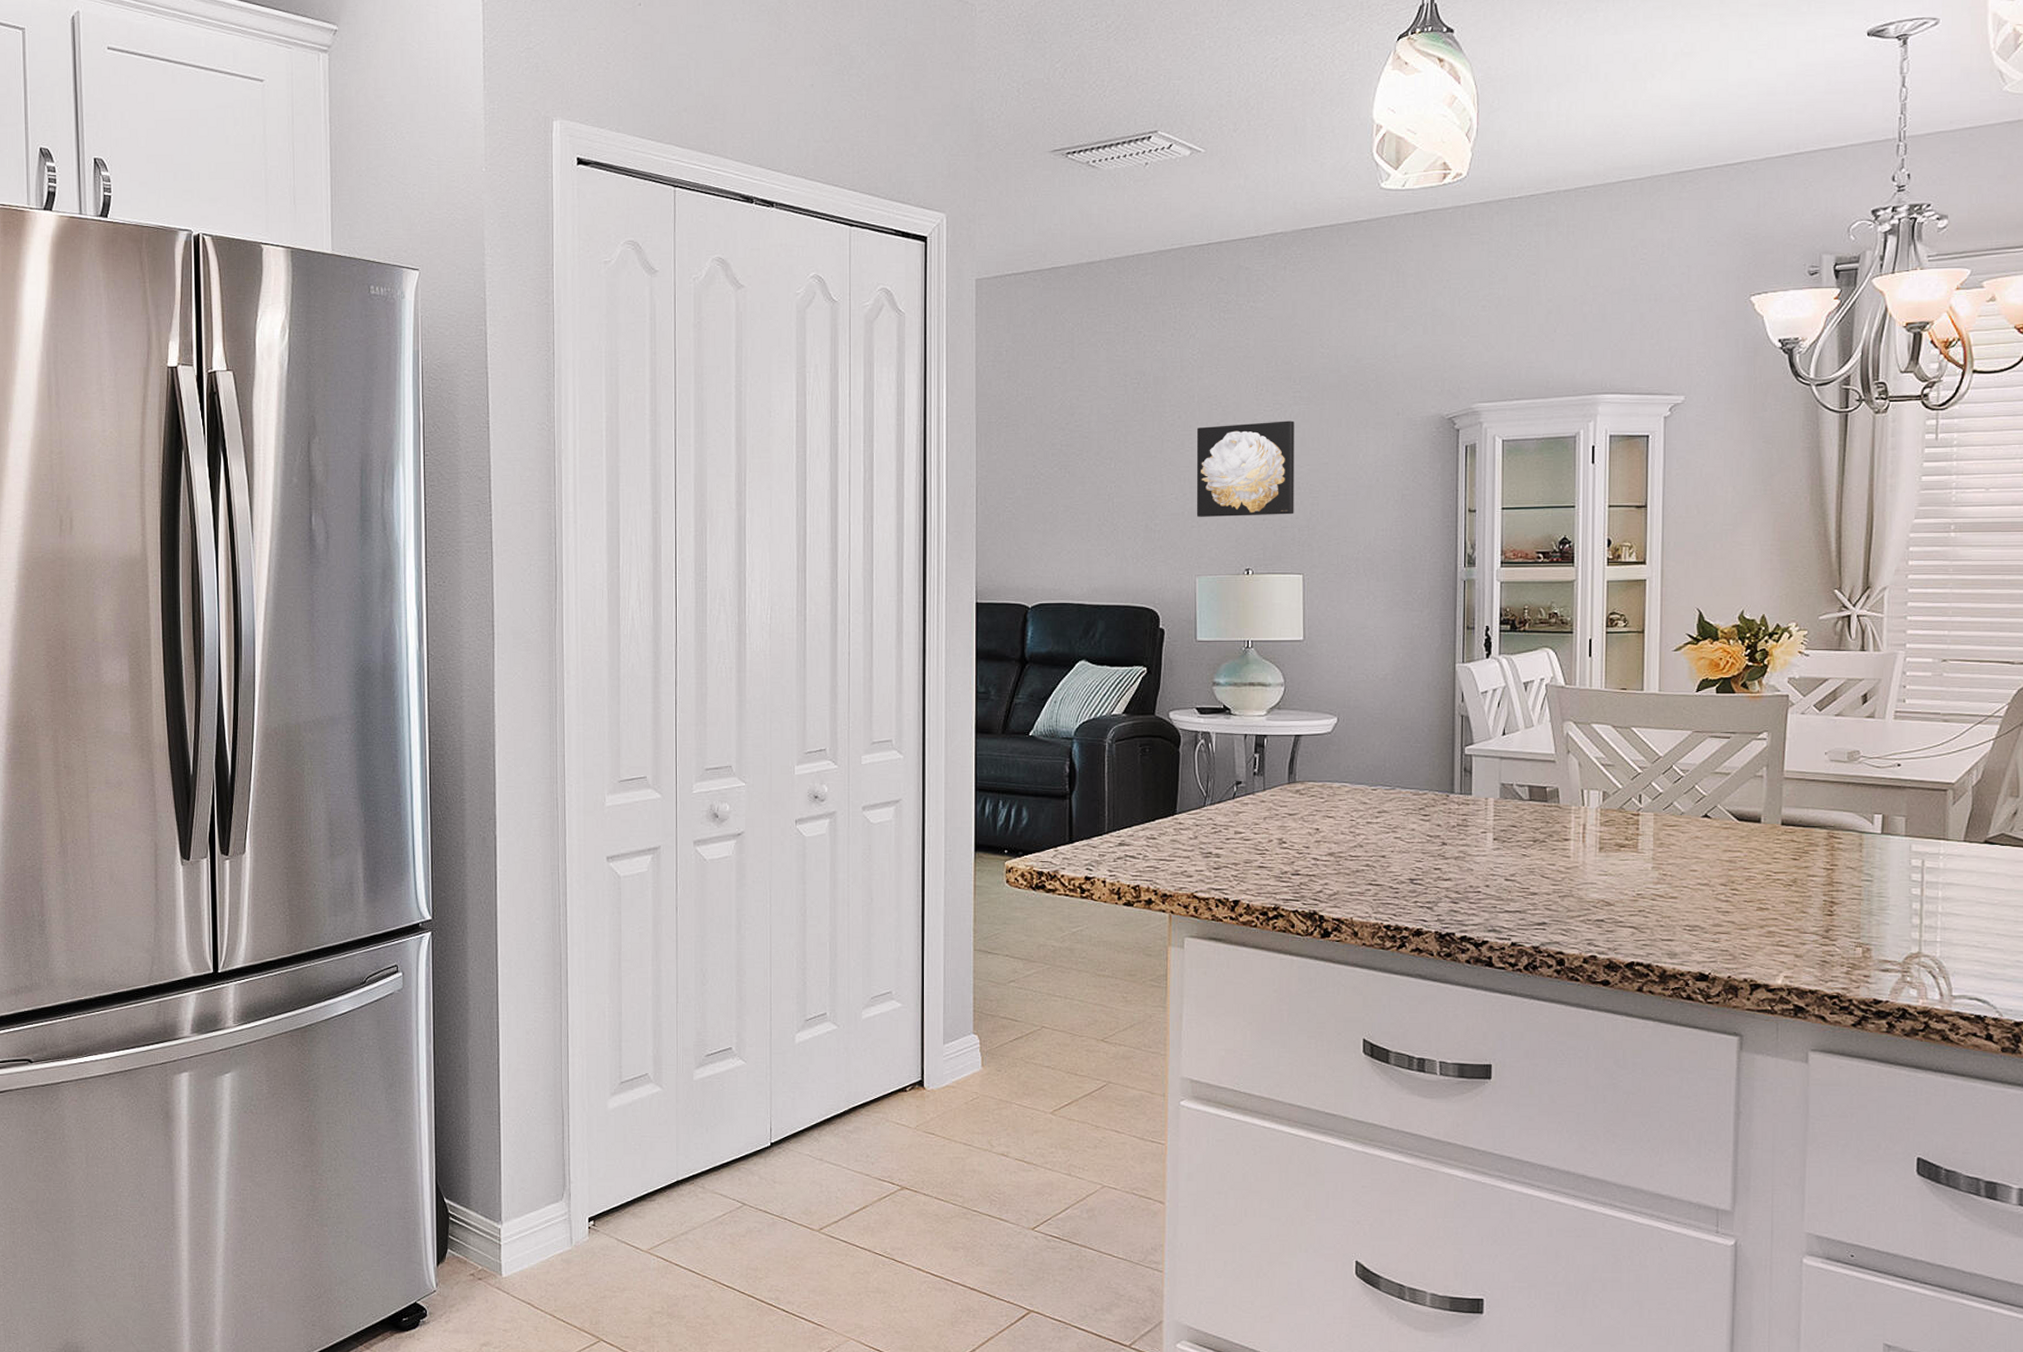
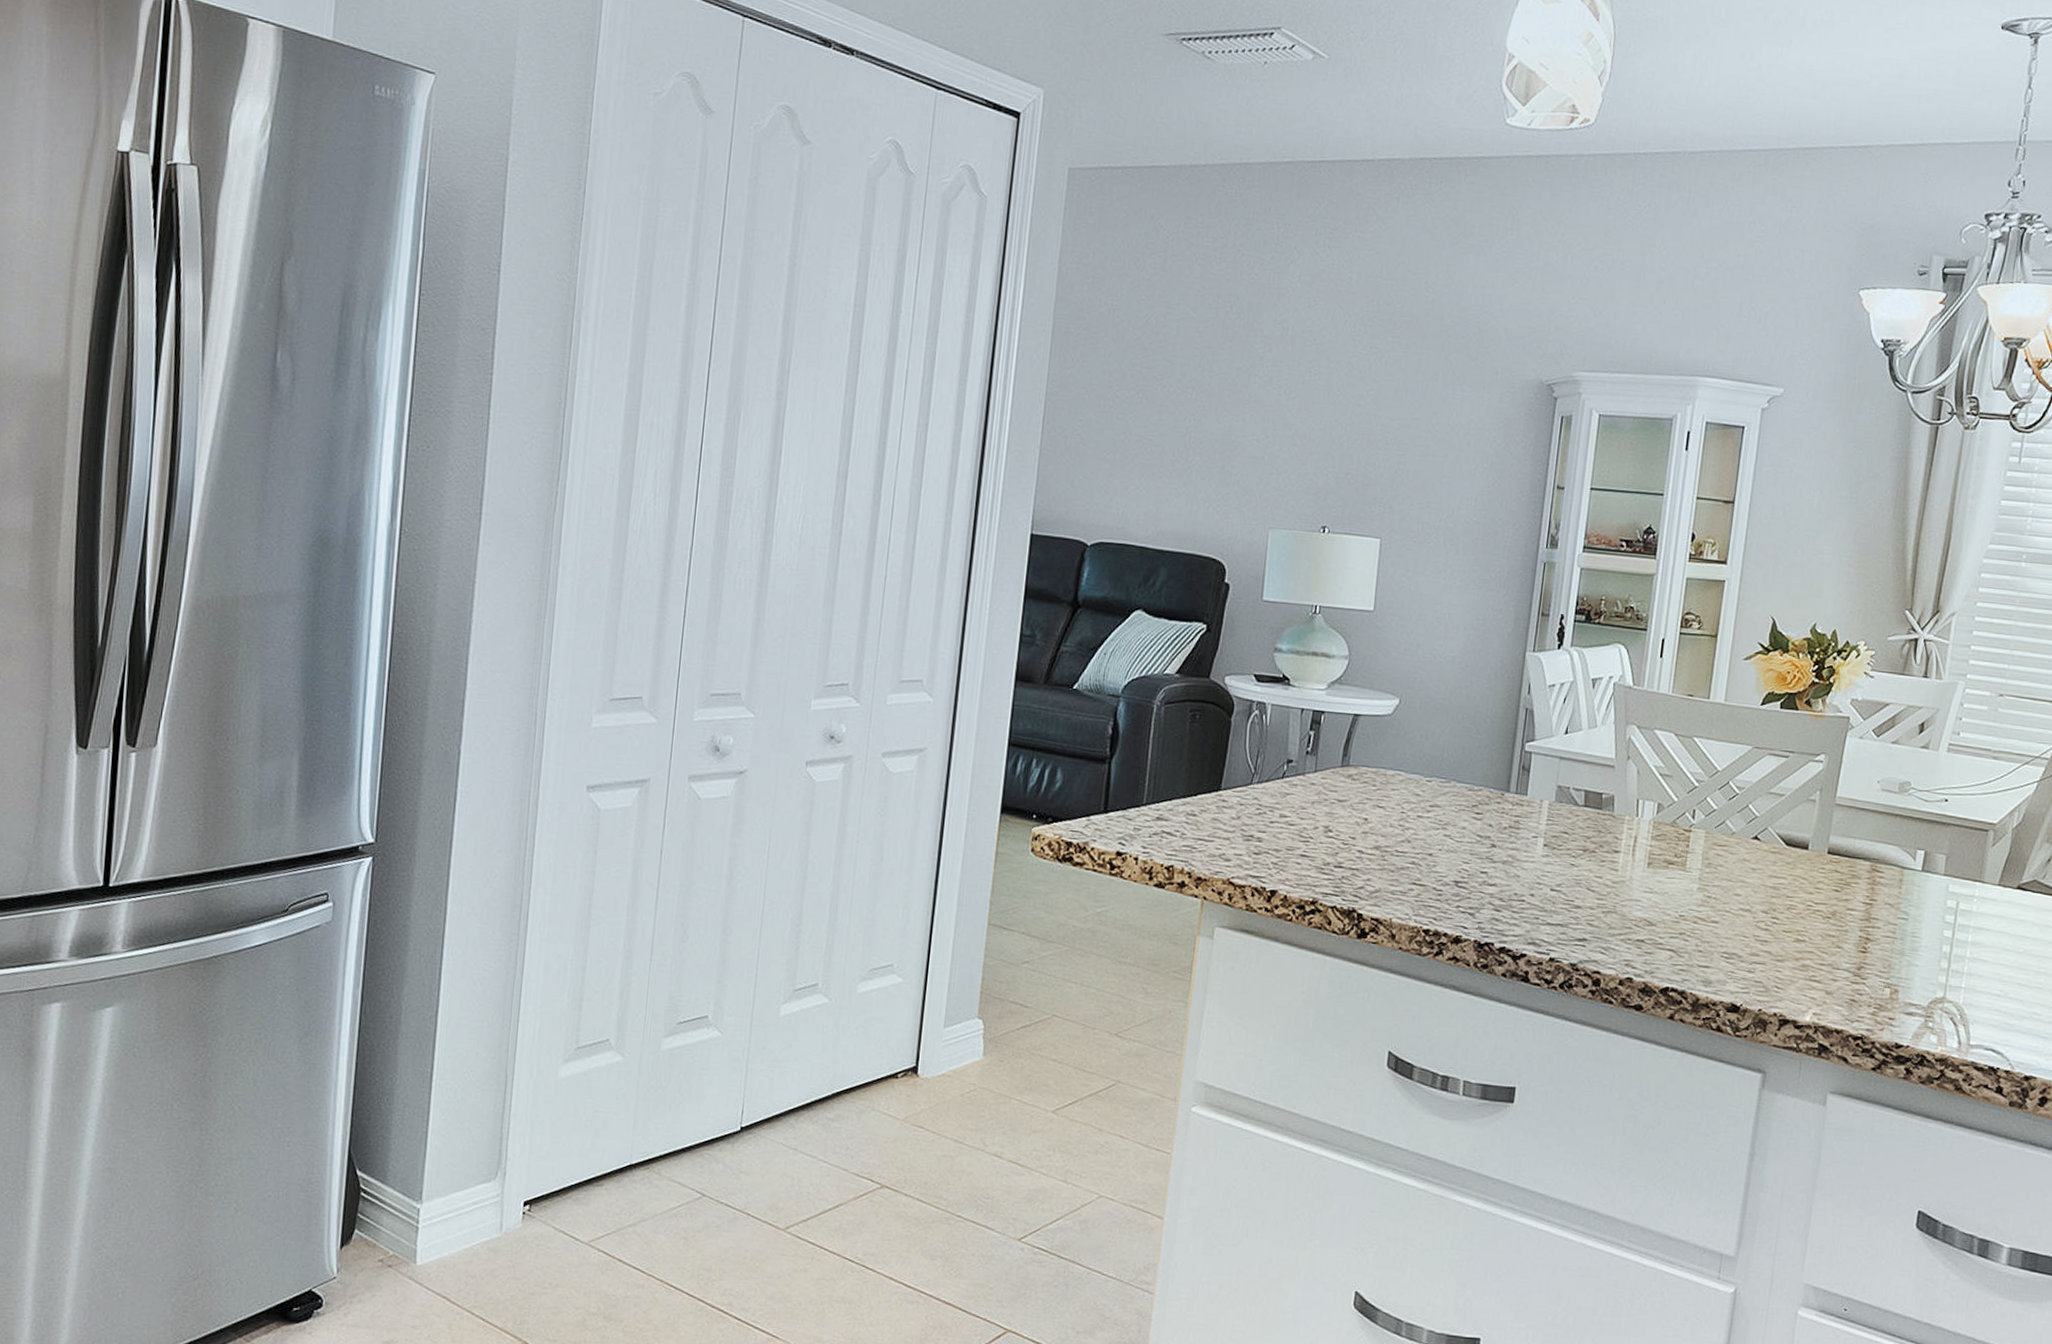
wall art: present [1196,420,1295,517] -> none [1276,364,1390,472]

